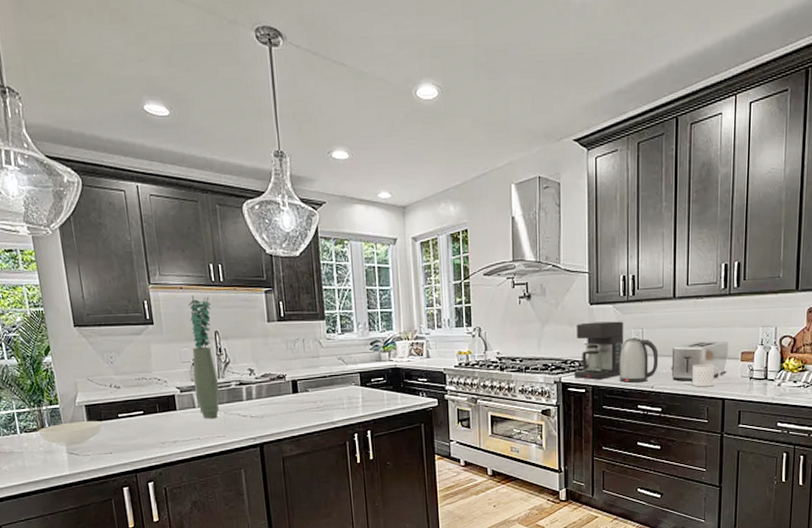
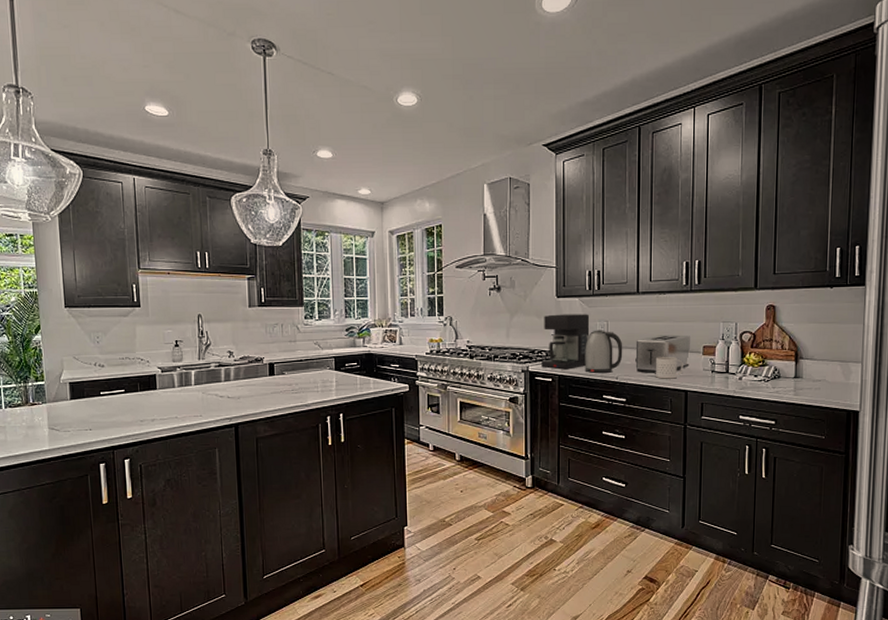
bowl: present [38,421,103,446] -> none [22,398,85,422]
vase: present [188,295,220,419] -> none [174,280,199,399]

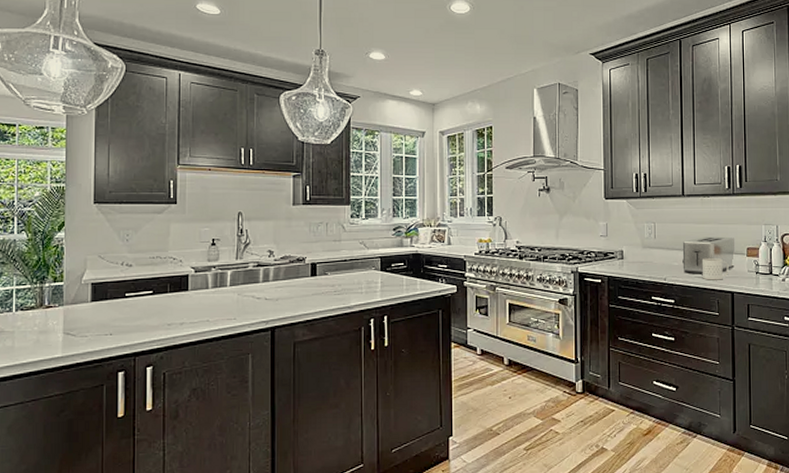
coffee maker: present [542,314,590,371] -> none [591,215,638,272]
kettle: present [585,330,623,373] -> none [633,231,670,274]

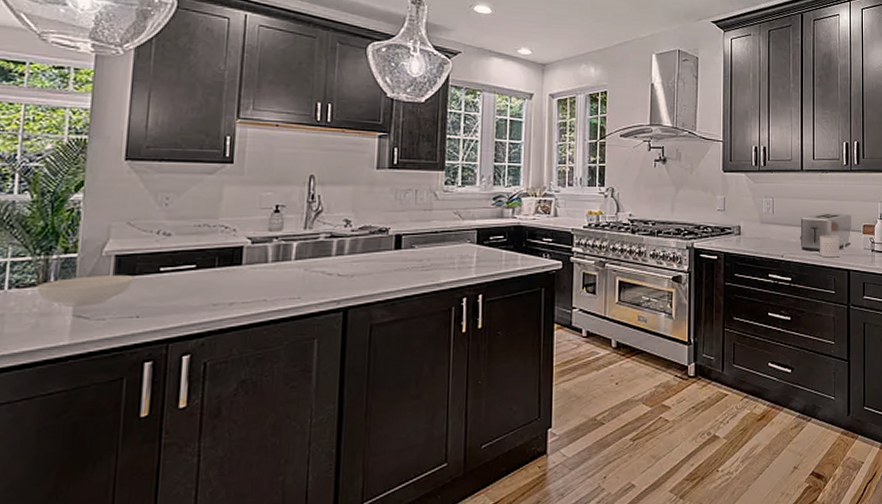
bowl: none [36,300,108,326] -> present [36,275,136,307]

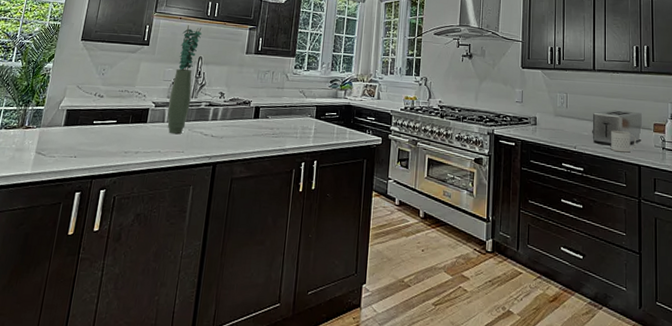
bowl: present [36,275,136,307] -> none [16,123,78,146]
vase: none [271,134,312,277] -> present [167,25,202,135]

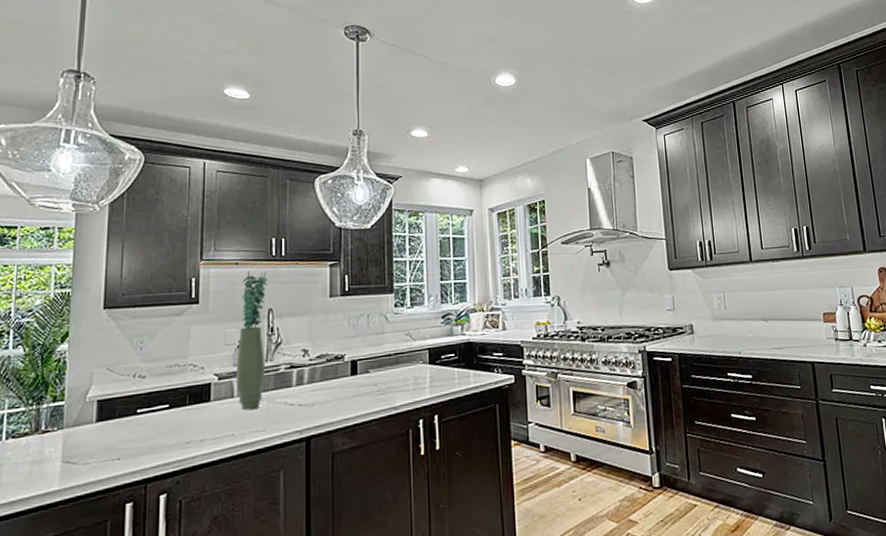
toaster: present [592,110,643,146] -> none [755,302,812,346]
mug: present [610,130,636,153] -> none [777,326,807,351]

